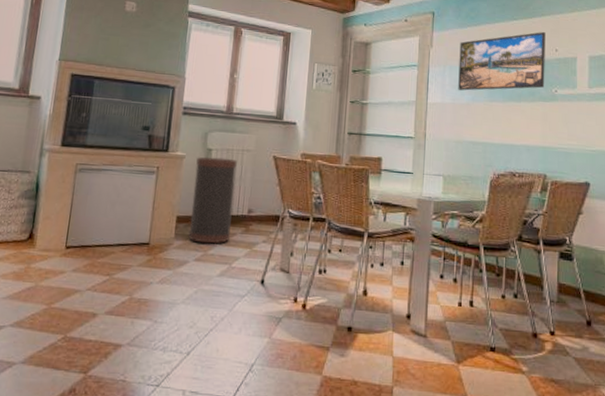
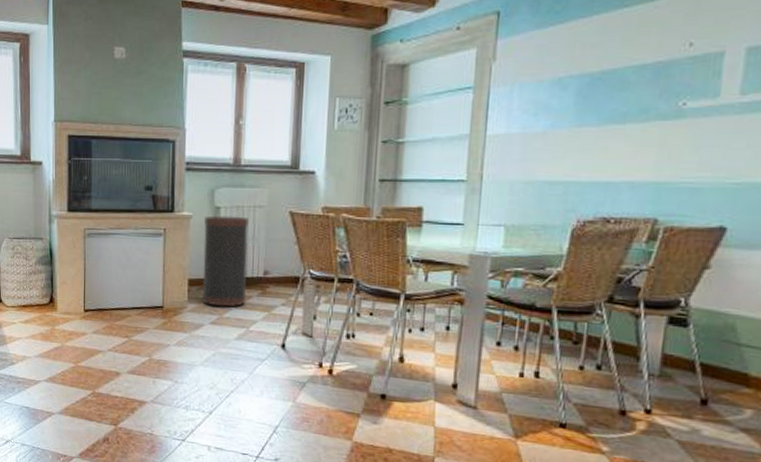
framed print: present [458,31,546,91] -> none [531,18,675,115]

